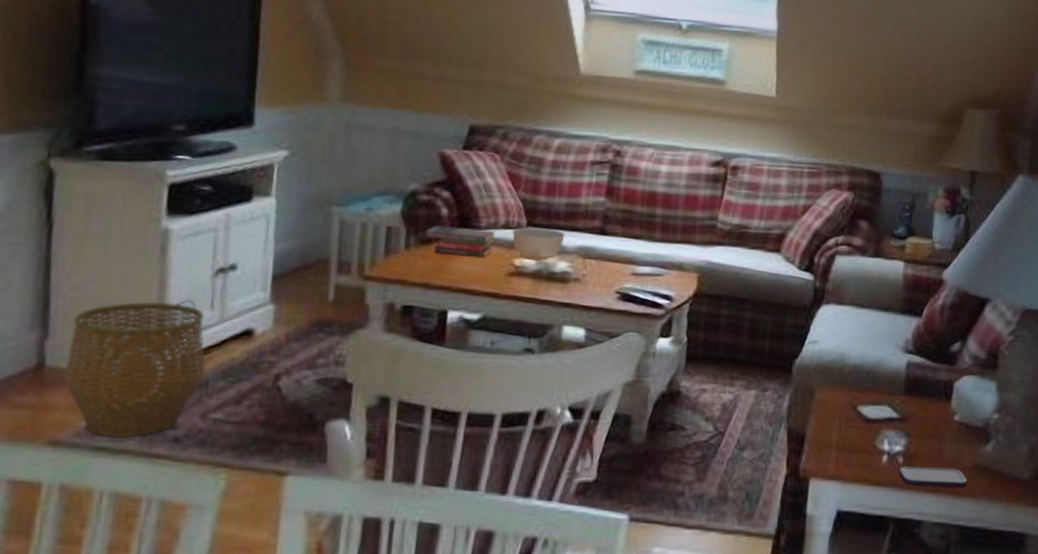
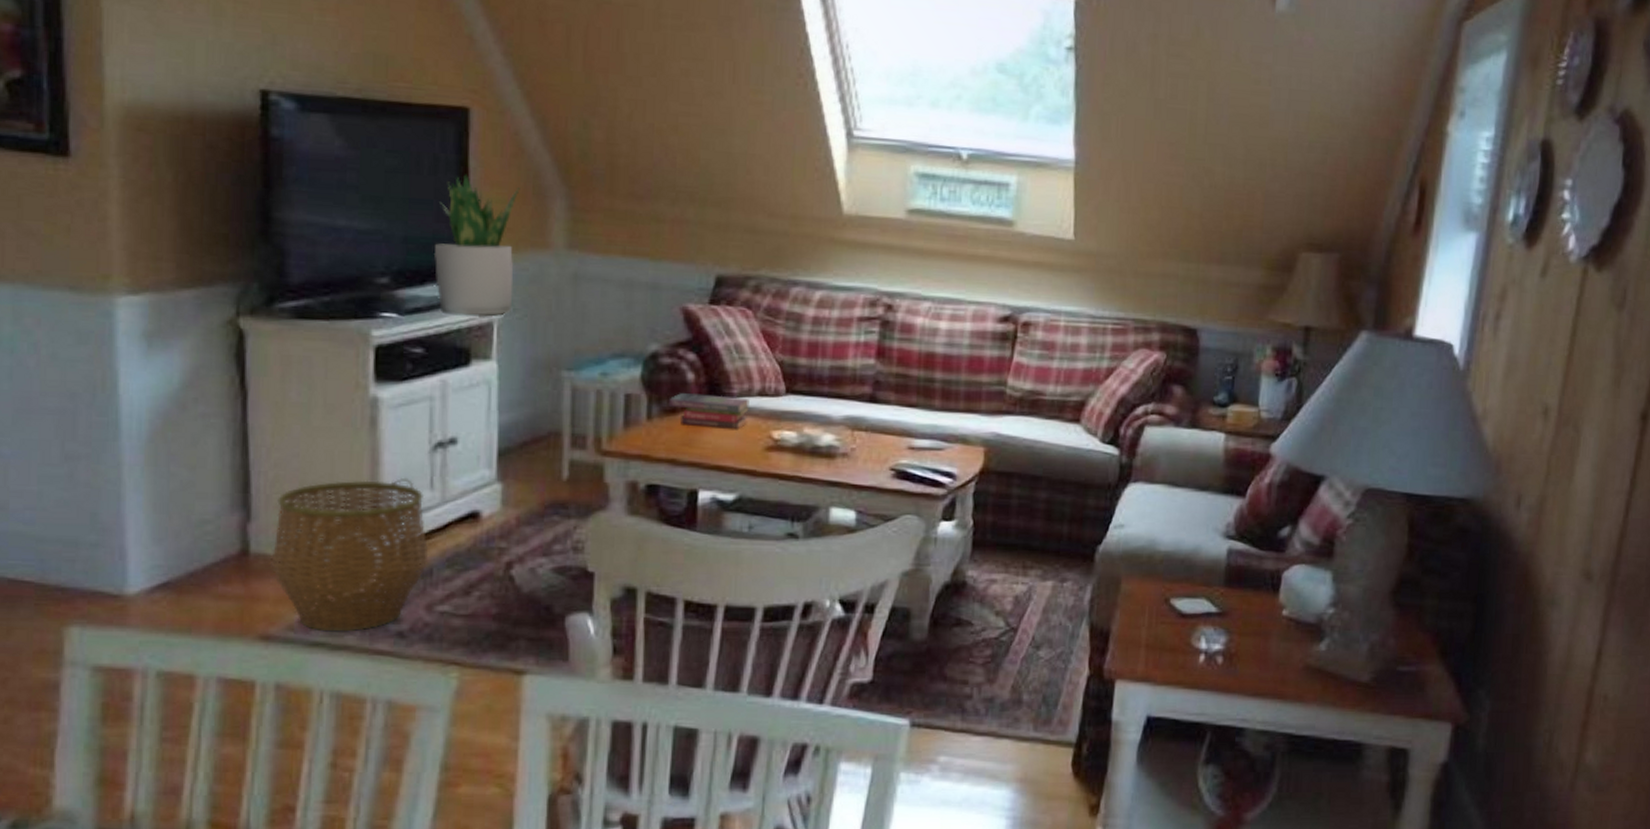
planter: none [225,38,303,159] -> present [435,174,520,316]
bowl: present [512,227,565,261] -> none [769,394,830,433]
mobile phone: present [899,466,967,487] -> none [1219,667,1297,691]

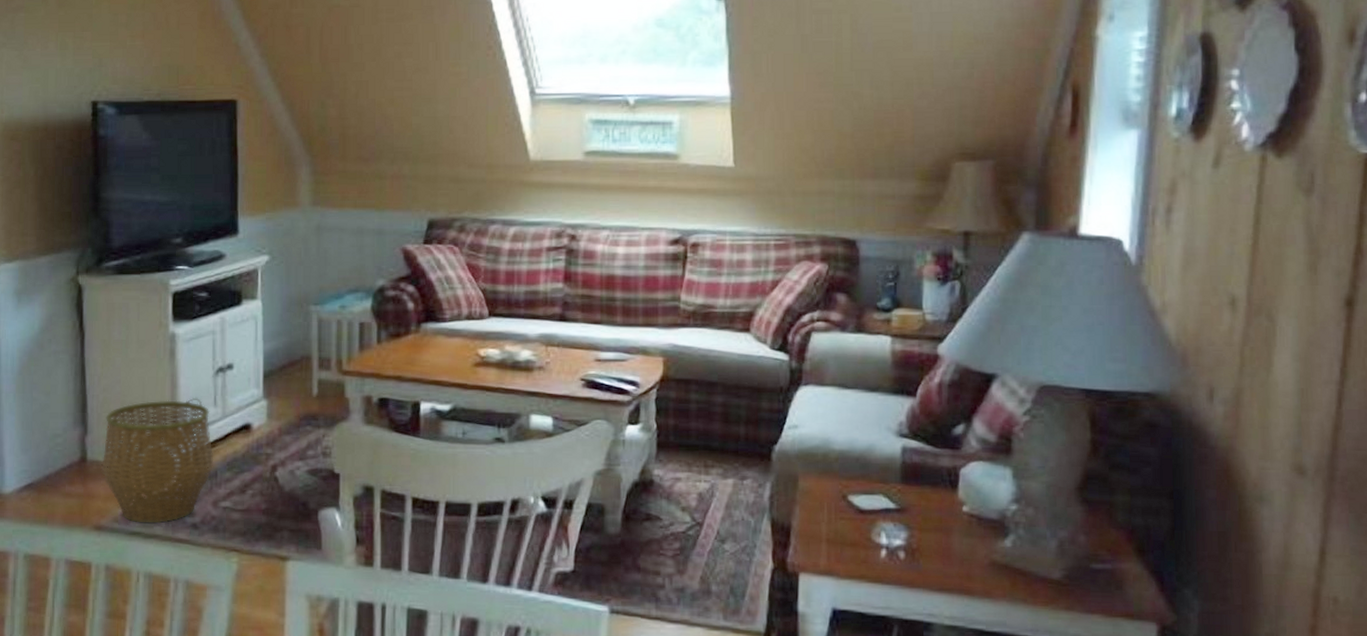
planter: present [435,174,520,316] -> none [214,152,275,265]
books: present [668,392,750,430] -> none [394,319,459,350]

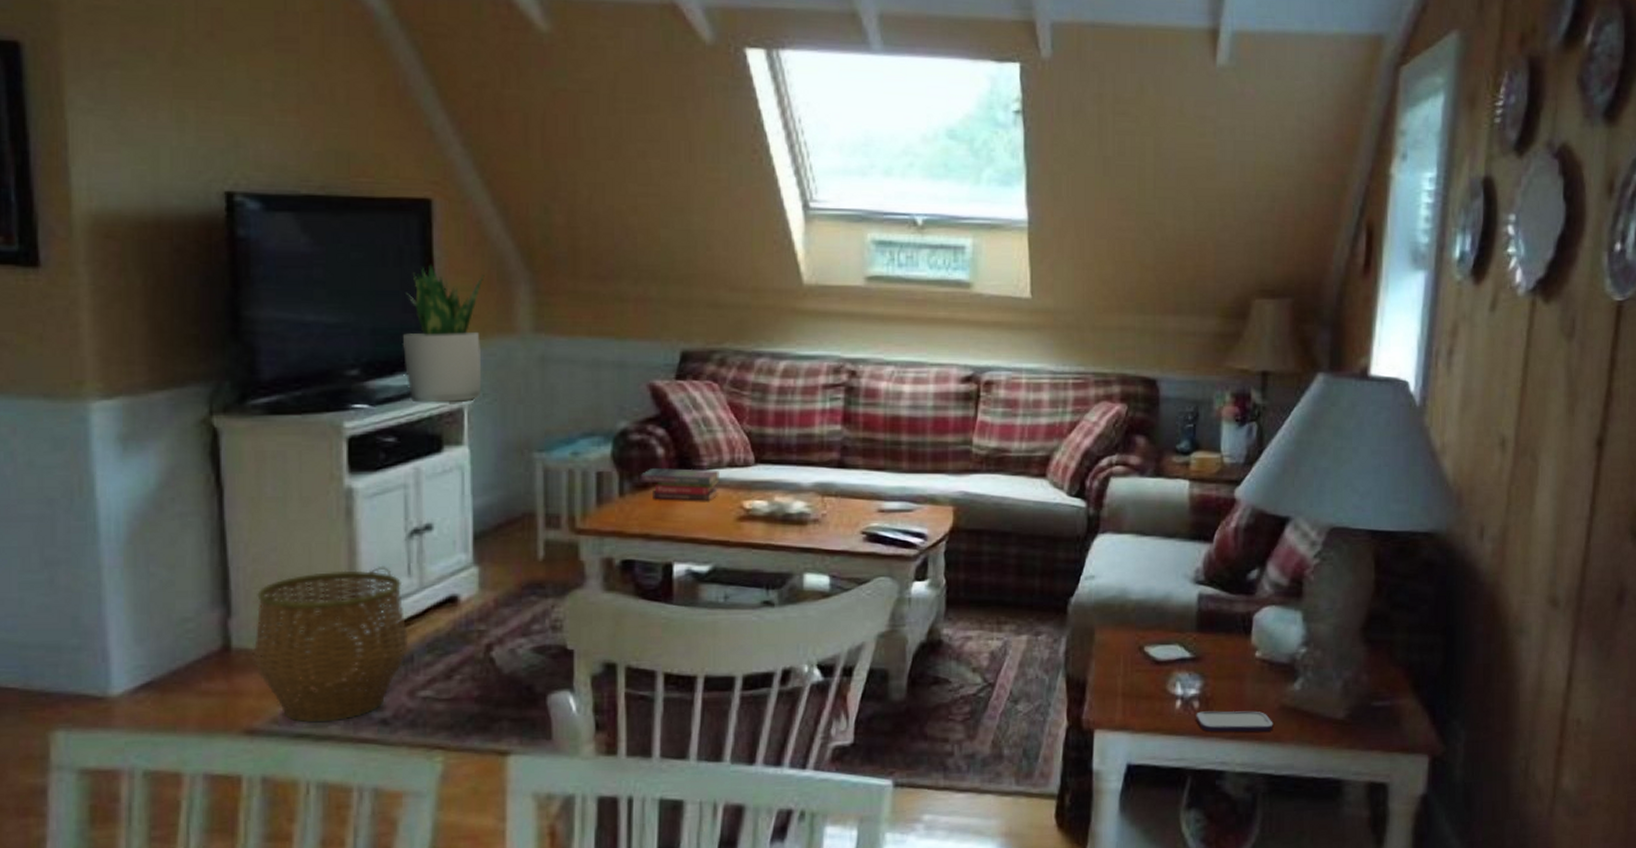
planter: none [214,152,275,265] -> present [403,264,485,403]
books: none [394,319,459,350] -> present [640,467,720,502]
mobile phone: none [902,562,984,587] -> present [1196,711,1273,733]

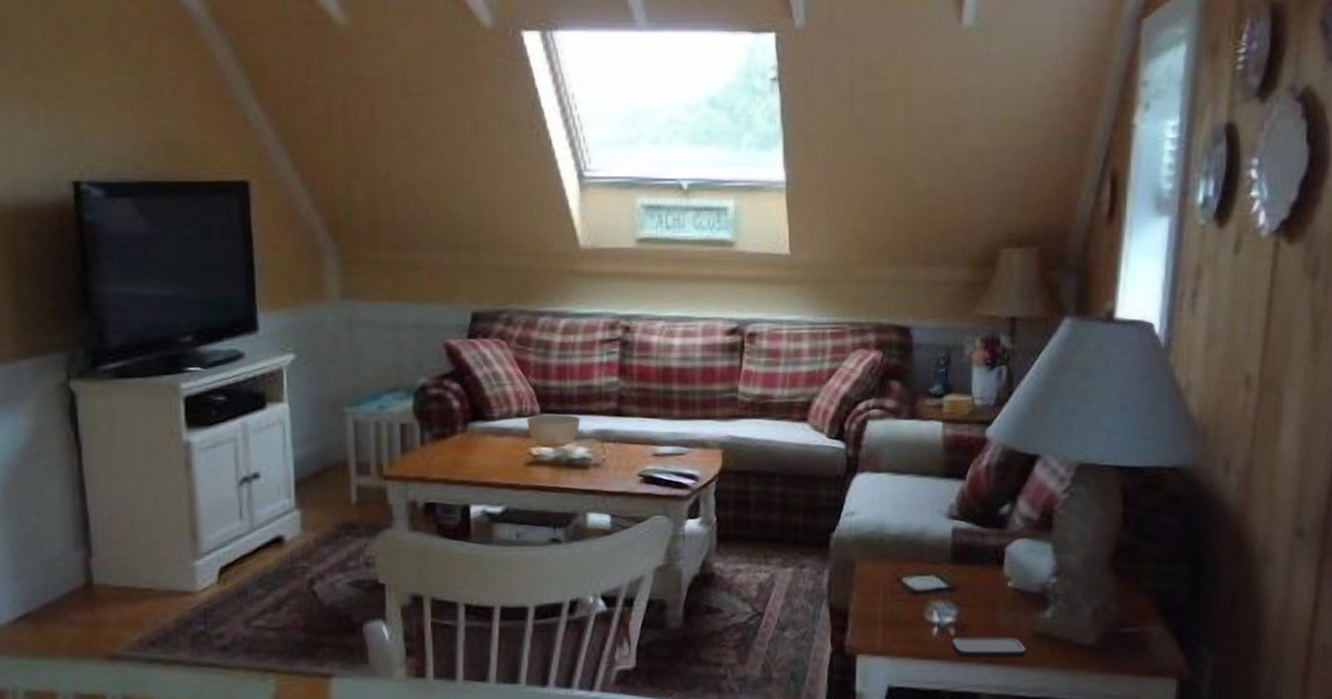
basket: present [252,565,409,723] -> none [111,510,243,649]
planter: present [403,264,485,403] -> none [229,240,298,365]
books: present [640,467,720,502] -> none [438,418,509,450]
bowl: none [739,464,799,502] -> present [527,413,581,448]

